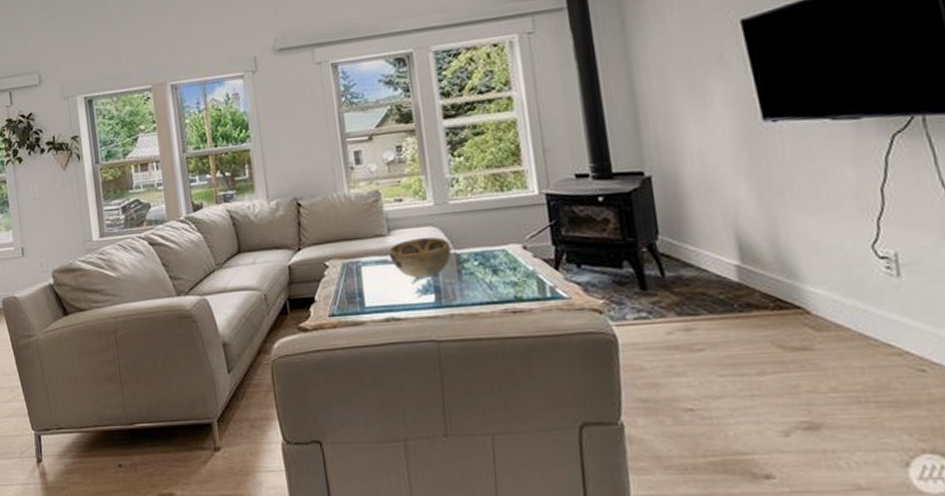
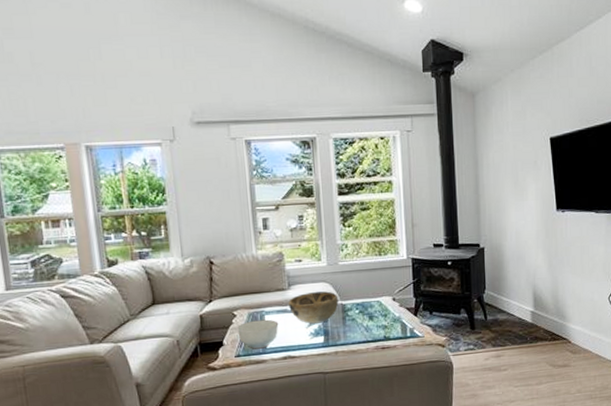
bowl: none [330,271,379,308] -> present [237,319,279,350]

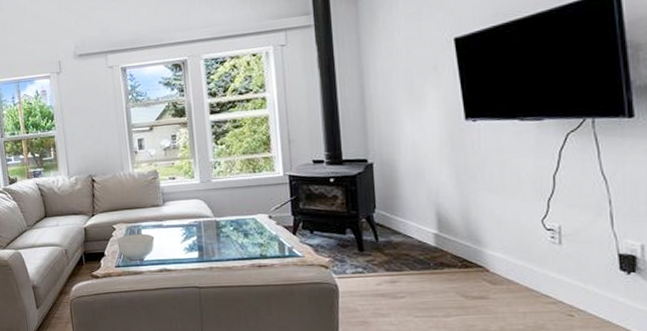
decorative bowl: present [289,291,339,324] -> none [163,207,213,239]

